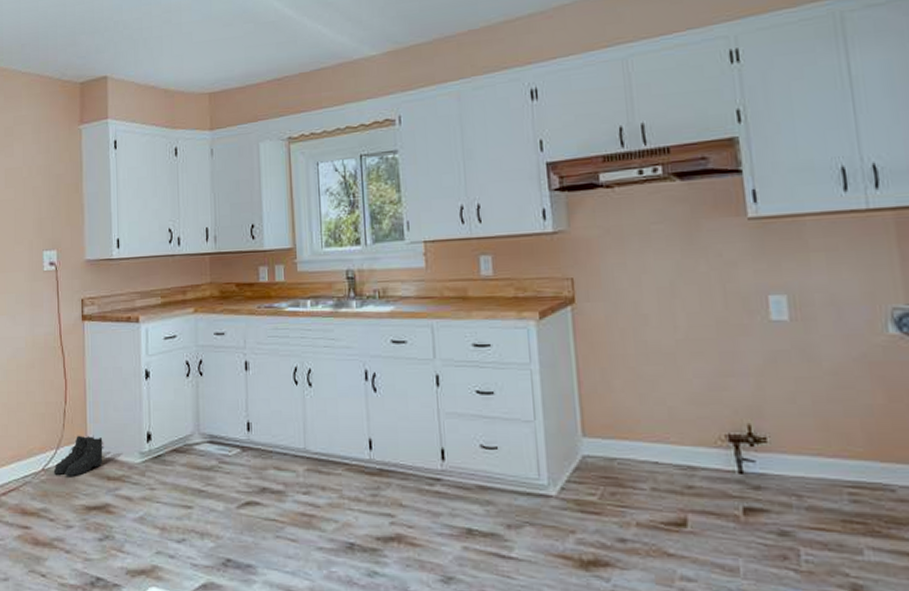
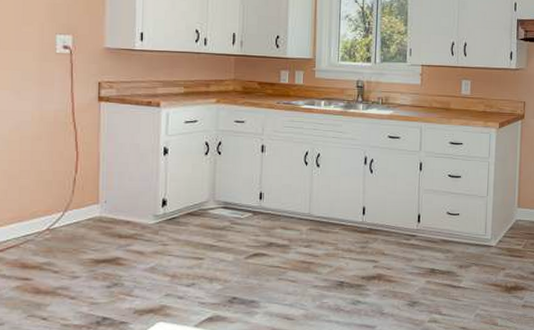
boots: present [53,435,104,476] -> none [59,200,117,235]

